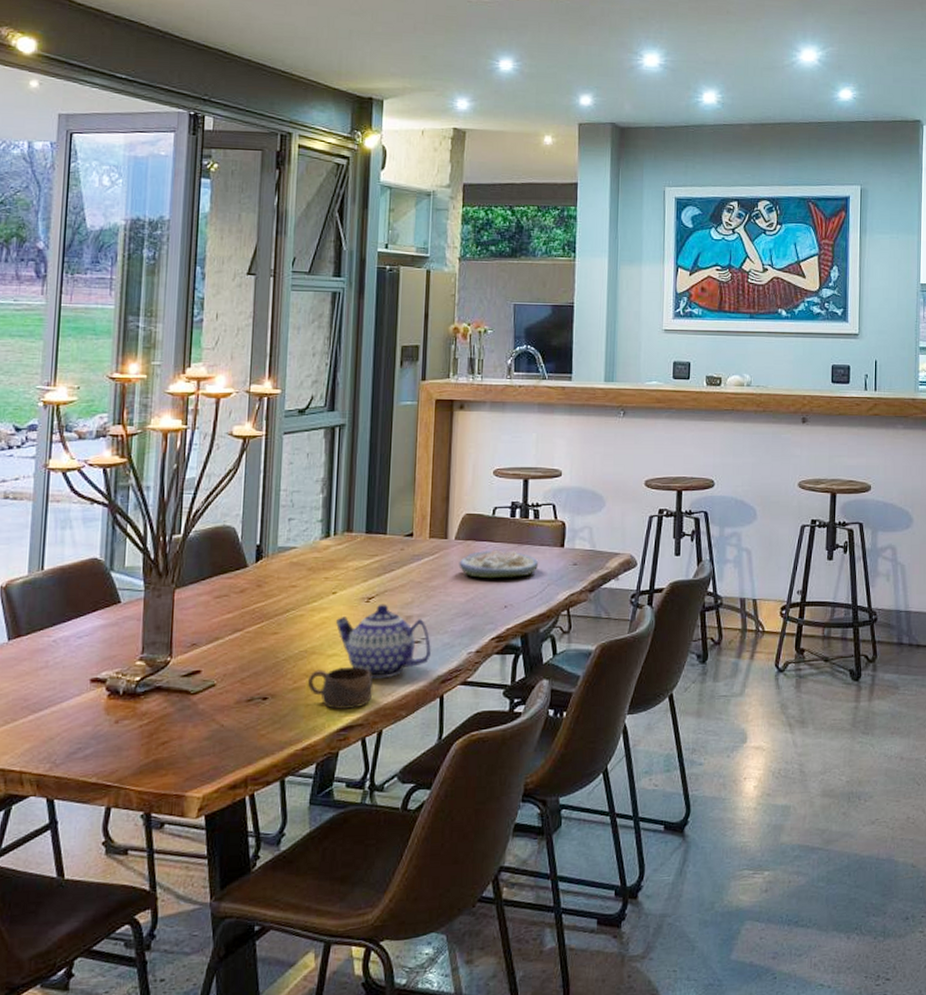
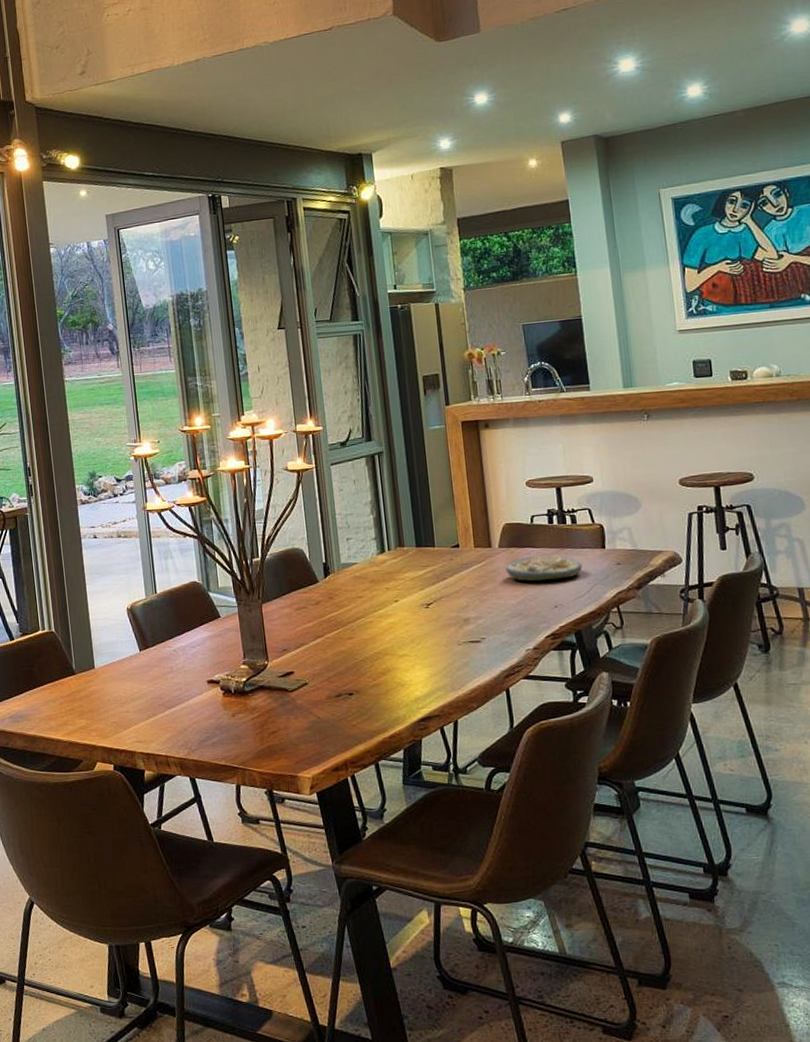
cup: present [308,667,373,709] -> none [385,665,444,702]
teapot: present [335,604,431,679] -> none [401,608,492,675]

